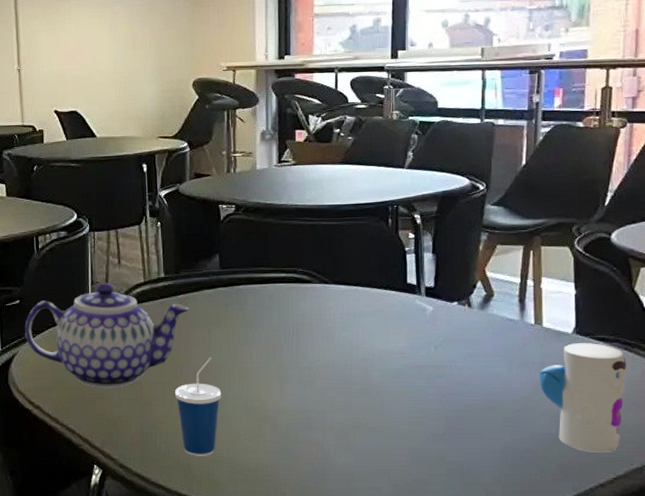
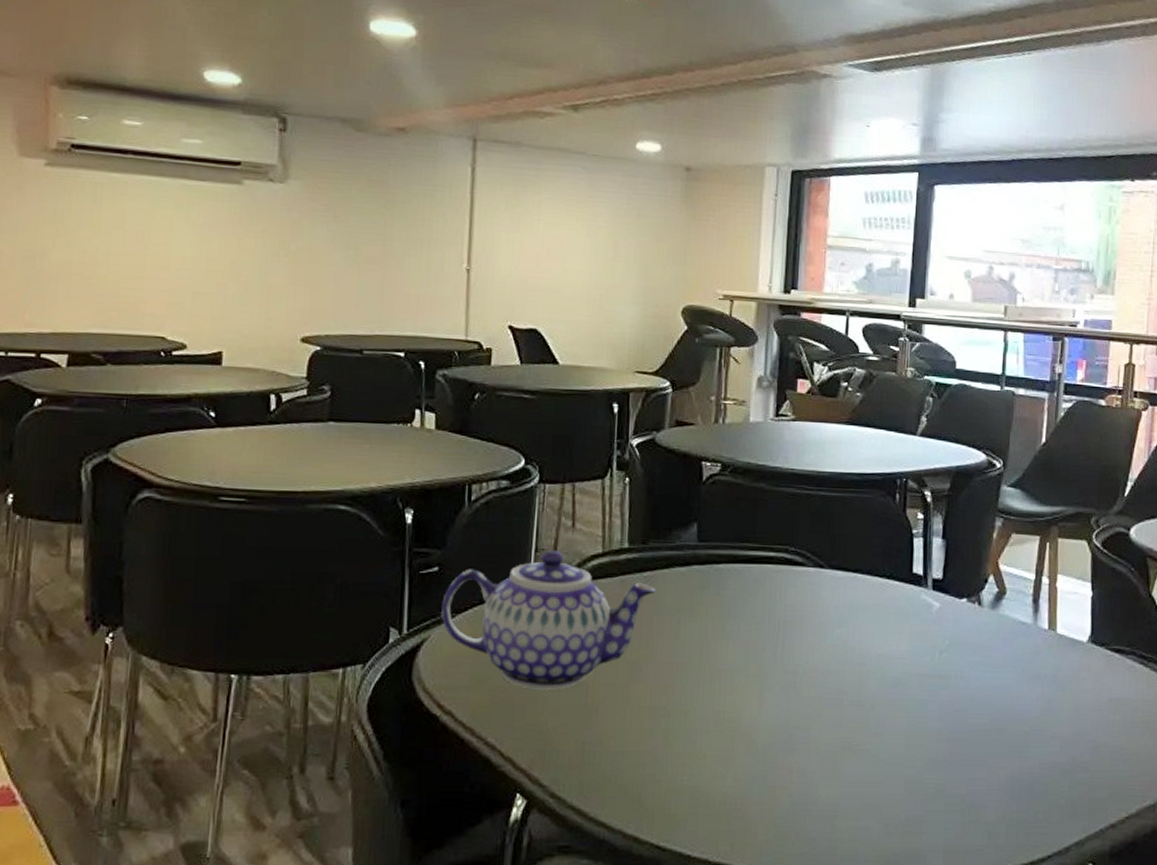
cup: present [174,357,222,456] -> none [628,653,688,784]
toy: present [540,343,627,452] -> none [1051,654,1142,786]

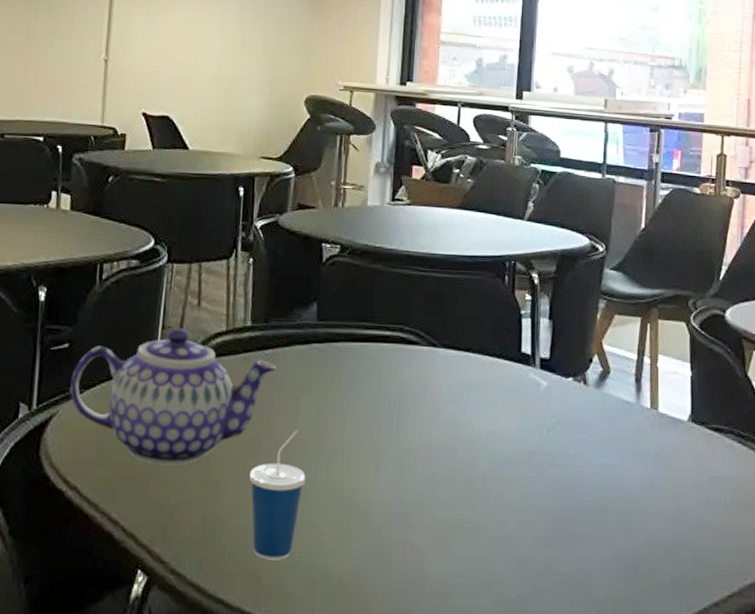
cup: none [628,653,688,784] -> present [248,430,306,560]

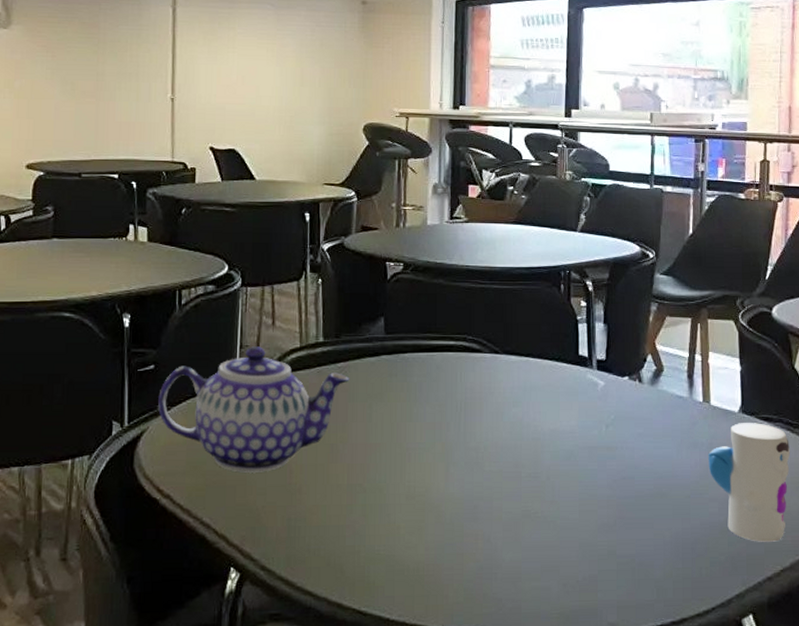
cup: present [248,430,306,560] -> none [328,435,381,554]
toy: none [654,433,741,564] -> present [708,423,790,542]

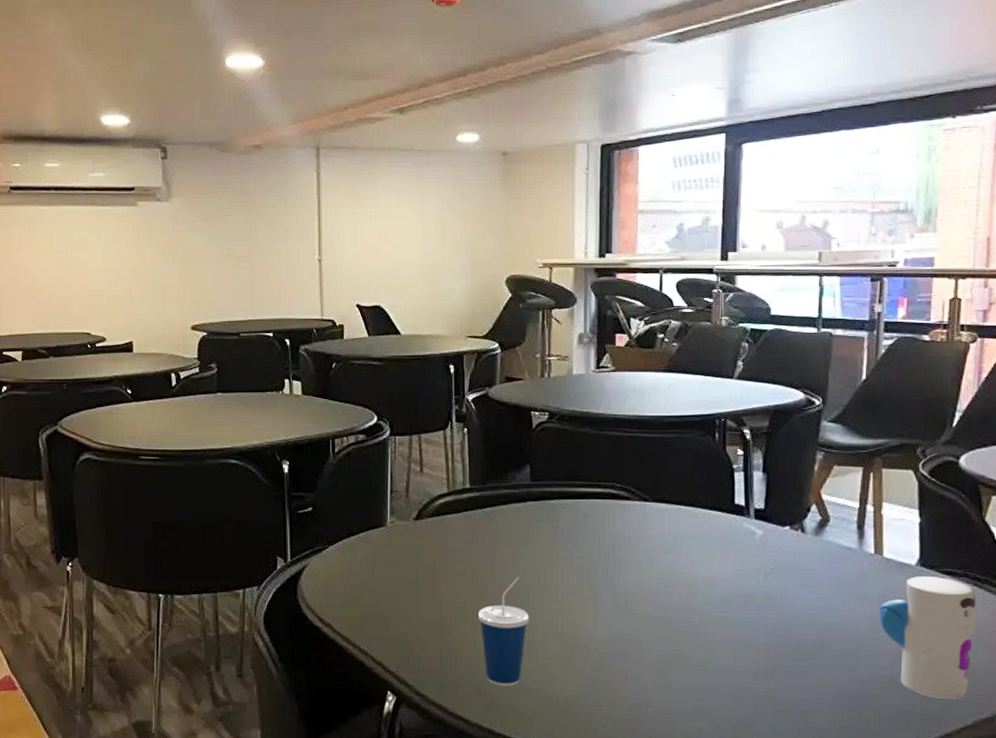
teapot: present [158,346,350,473] -> none [317,492,496,607]
cup: none [328,435,381,554] -> present [477,577,529,686]

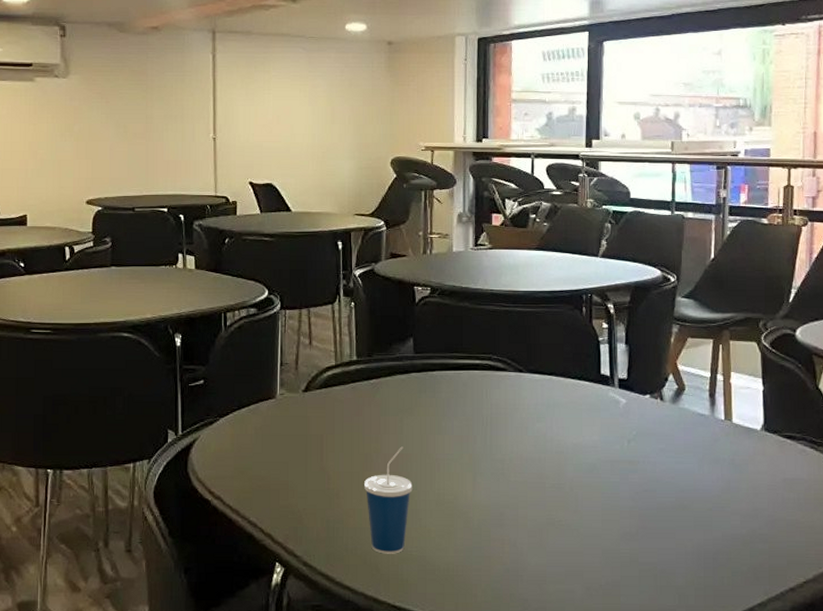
toy: present [879,576,976,699] -> none [730,440,813,555]

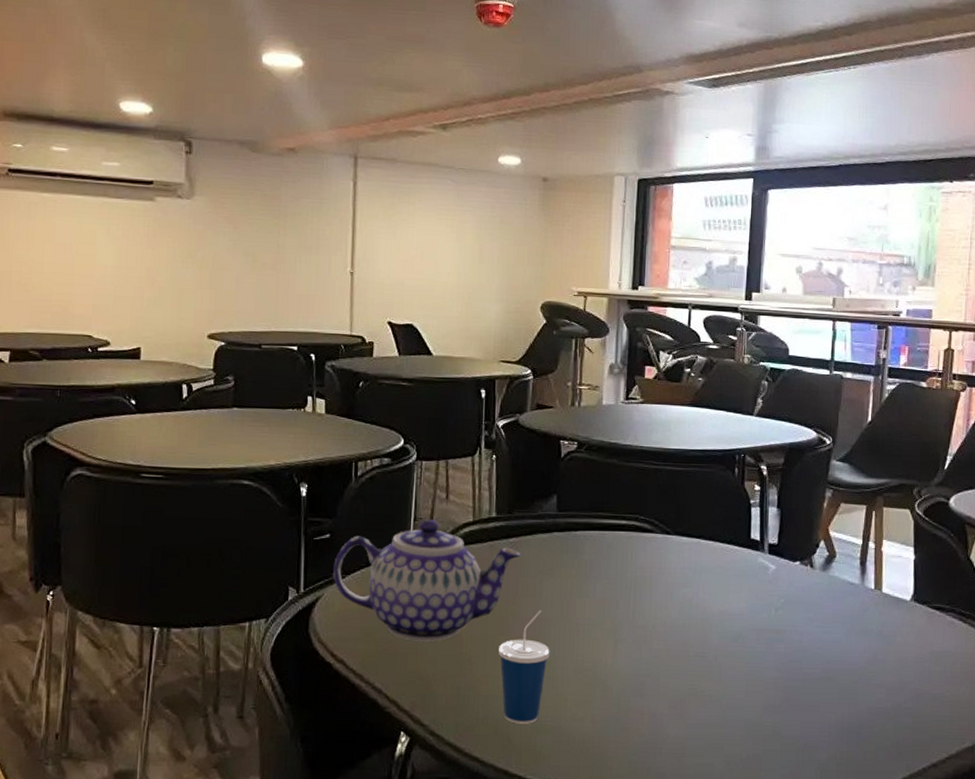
teapot: none [208,364,382,478] -> present [333,519,521,642]

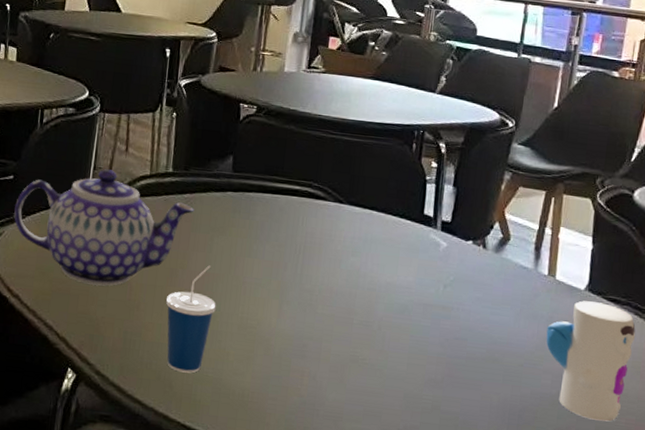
toy: none [877,611,961,730] -> present [546,300,636,422]

